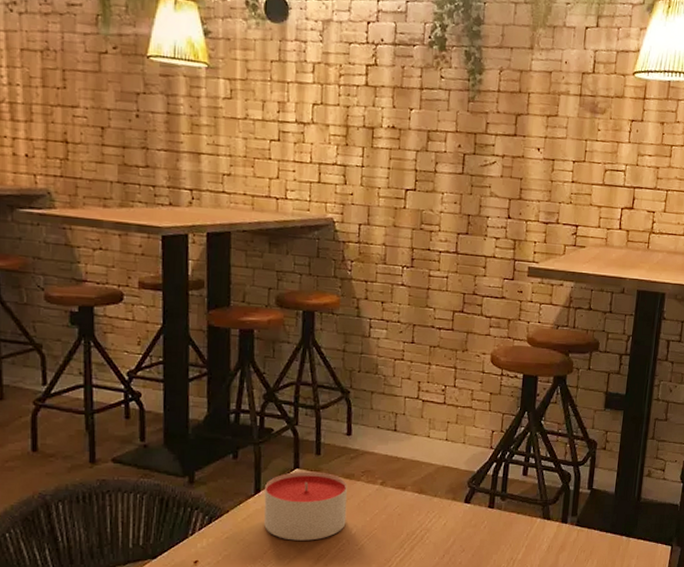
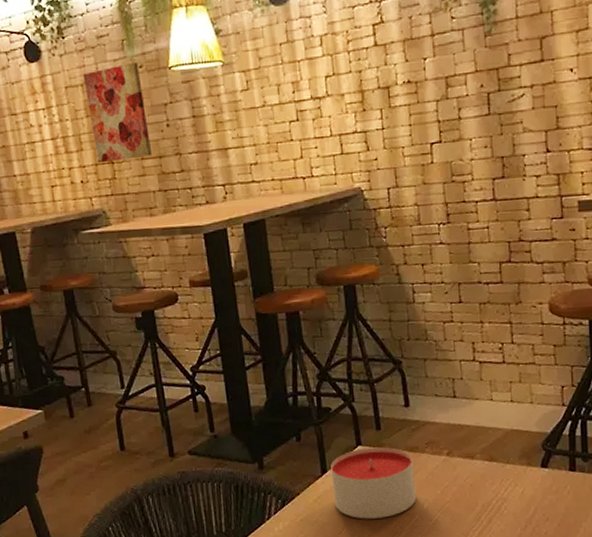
wall art: none [44,39,116,144] -> present [82,62,153,164]

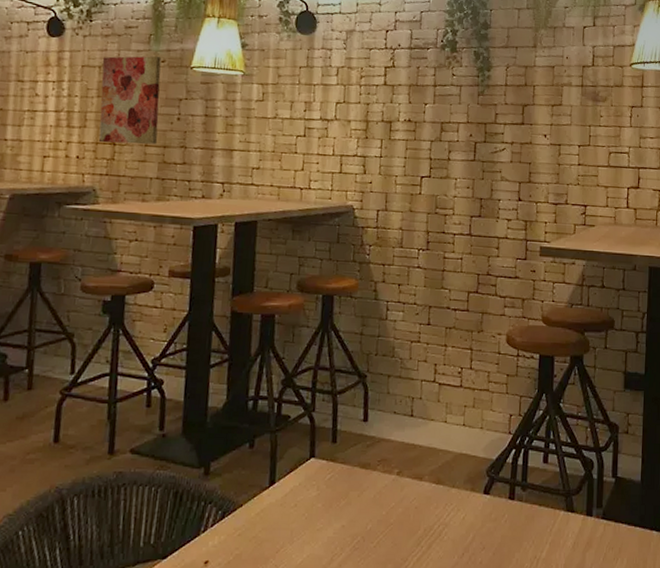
candle: present [331,447,416,519] -> none [277,460,363,538]

